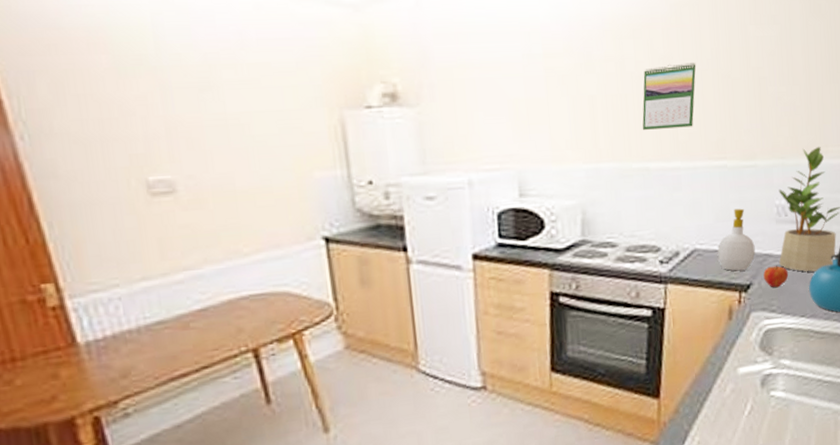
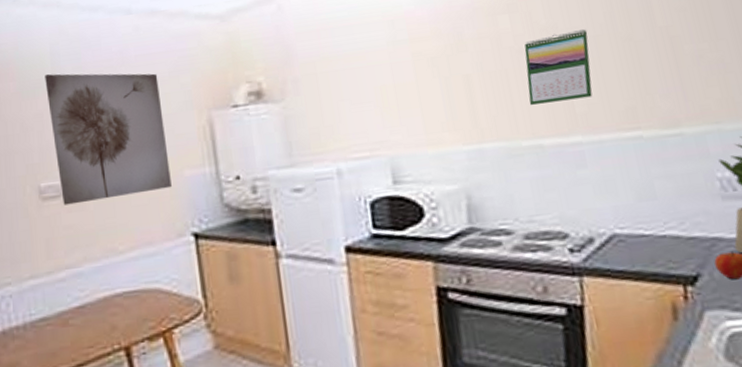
wall art: none [146,50,301,203] -> present [45,73,172,206]
soap bottle: present [717,208,755,271] -> none [644,184,699,260]

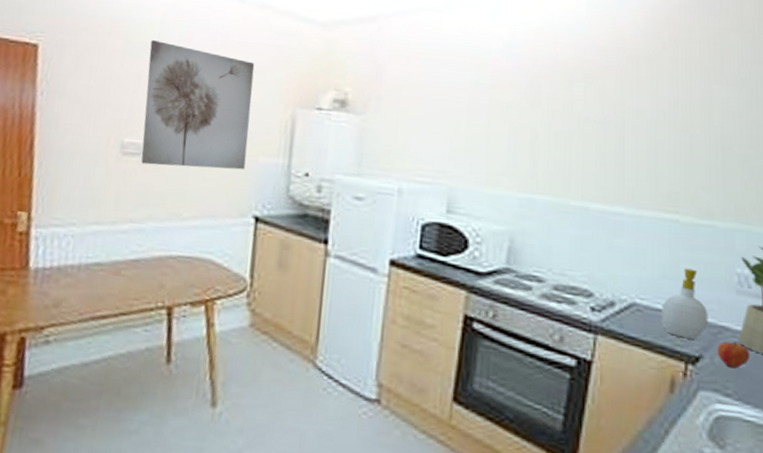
calendar: present [524,29,593,105] -> none [585,110,651,175]
soap bottle: none [644,184,699,260] -> present [660,268,708,340]

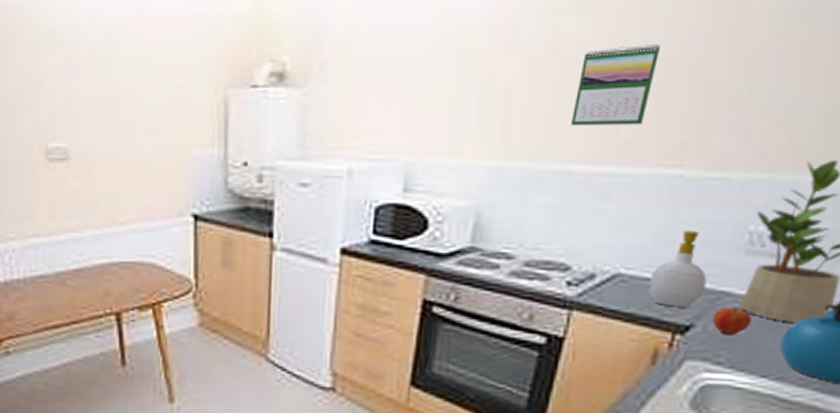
wall art: present [141,40,255,170] -> none [60,26,178,169]
calendar: none [585,110,651,175] -> present [570,45,661,125]

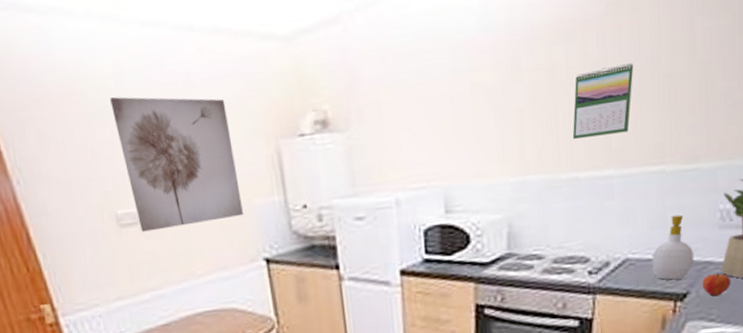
wall art: none [60,26,178,169] -> present [110,97,243,232]

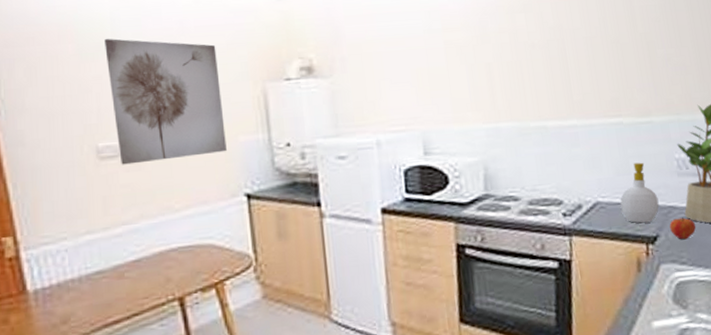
calendar: present [572,63,634,139] -> none [536,31,587,92]

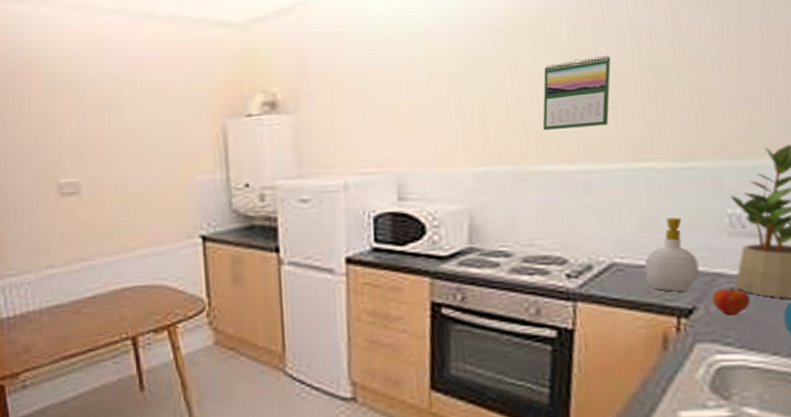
wall art: present [104,38,227,165] -> none [68,74,183,202]
calendar: none [536,31,587,92] -> present [542,55,611,130]

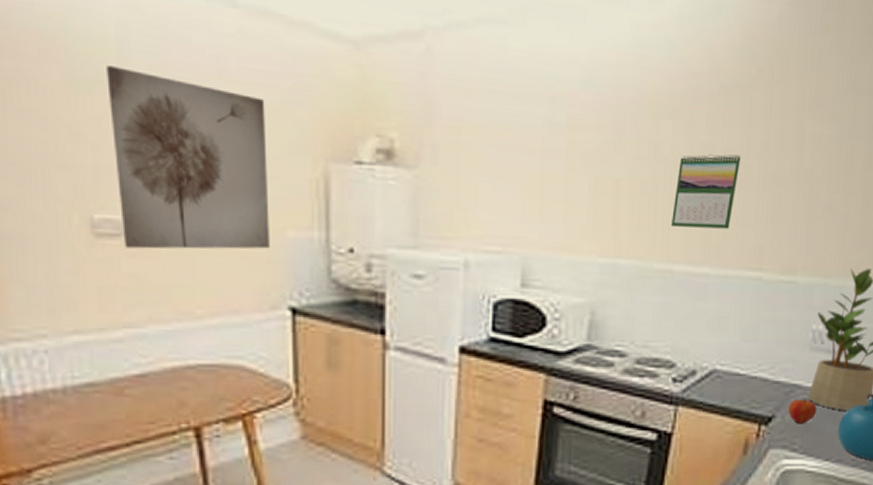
wall art: none [68,74,183,202] -> present [106,66,270,249]
soap bottle: present [644,217,700,292] -> none [738,329,783,400]

